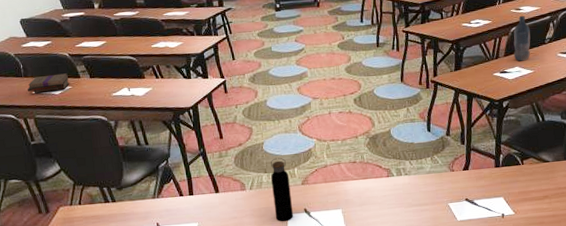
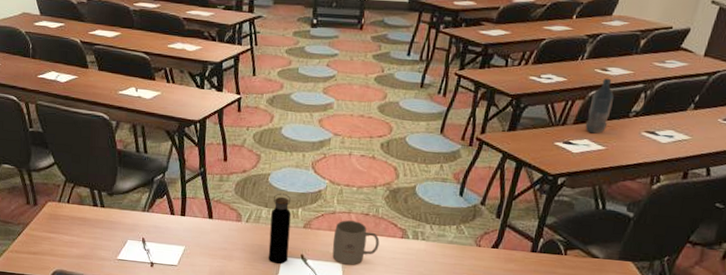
books: present [28,73,70,94] -> none [34,60,77,79]
mug: none [329,170,370,211] -> present [332,220,380,266]

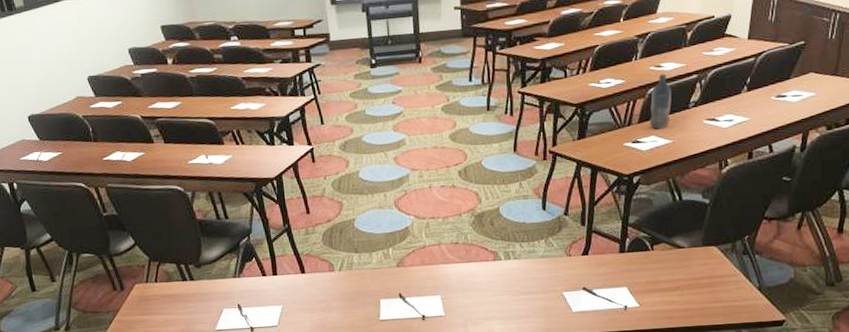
water bottle: present [268,193,292,264] -> none [362,236,387,307]
mug: present [332,220,380,266] -> none [427,251,474,297]

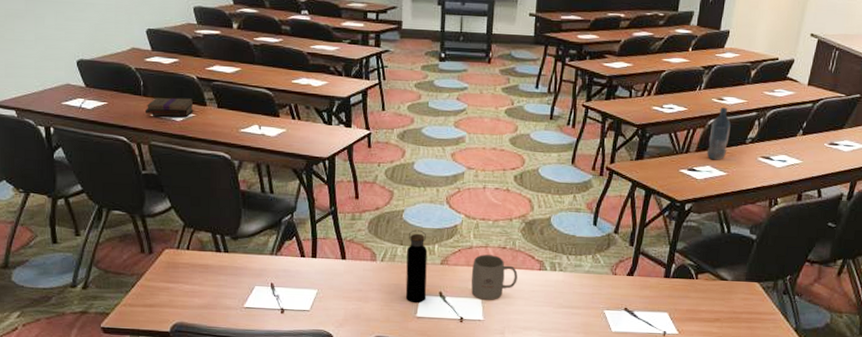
books: none [98,137,143,161] -> present [146,97,194,118]
water bottle: none [362,236,387,307] -> present [405,229,428,303]
mug: none [427,251,474,297] -> present [471,254,518,301]

